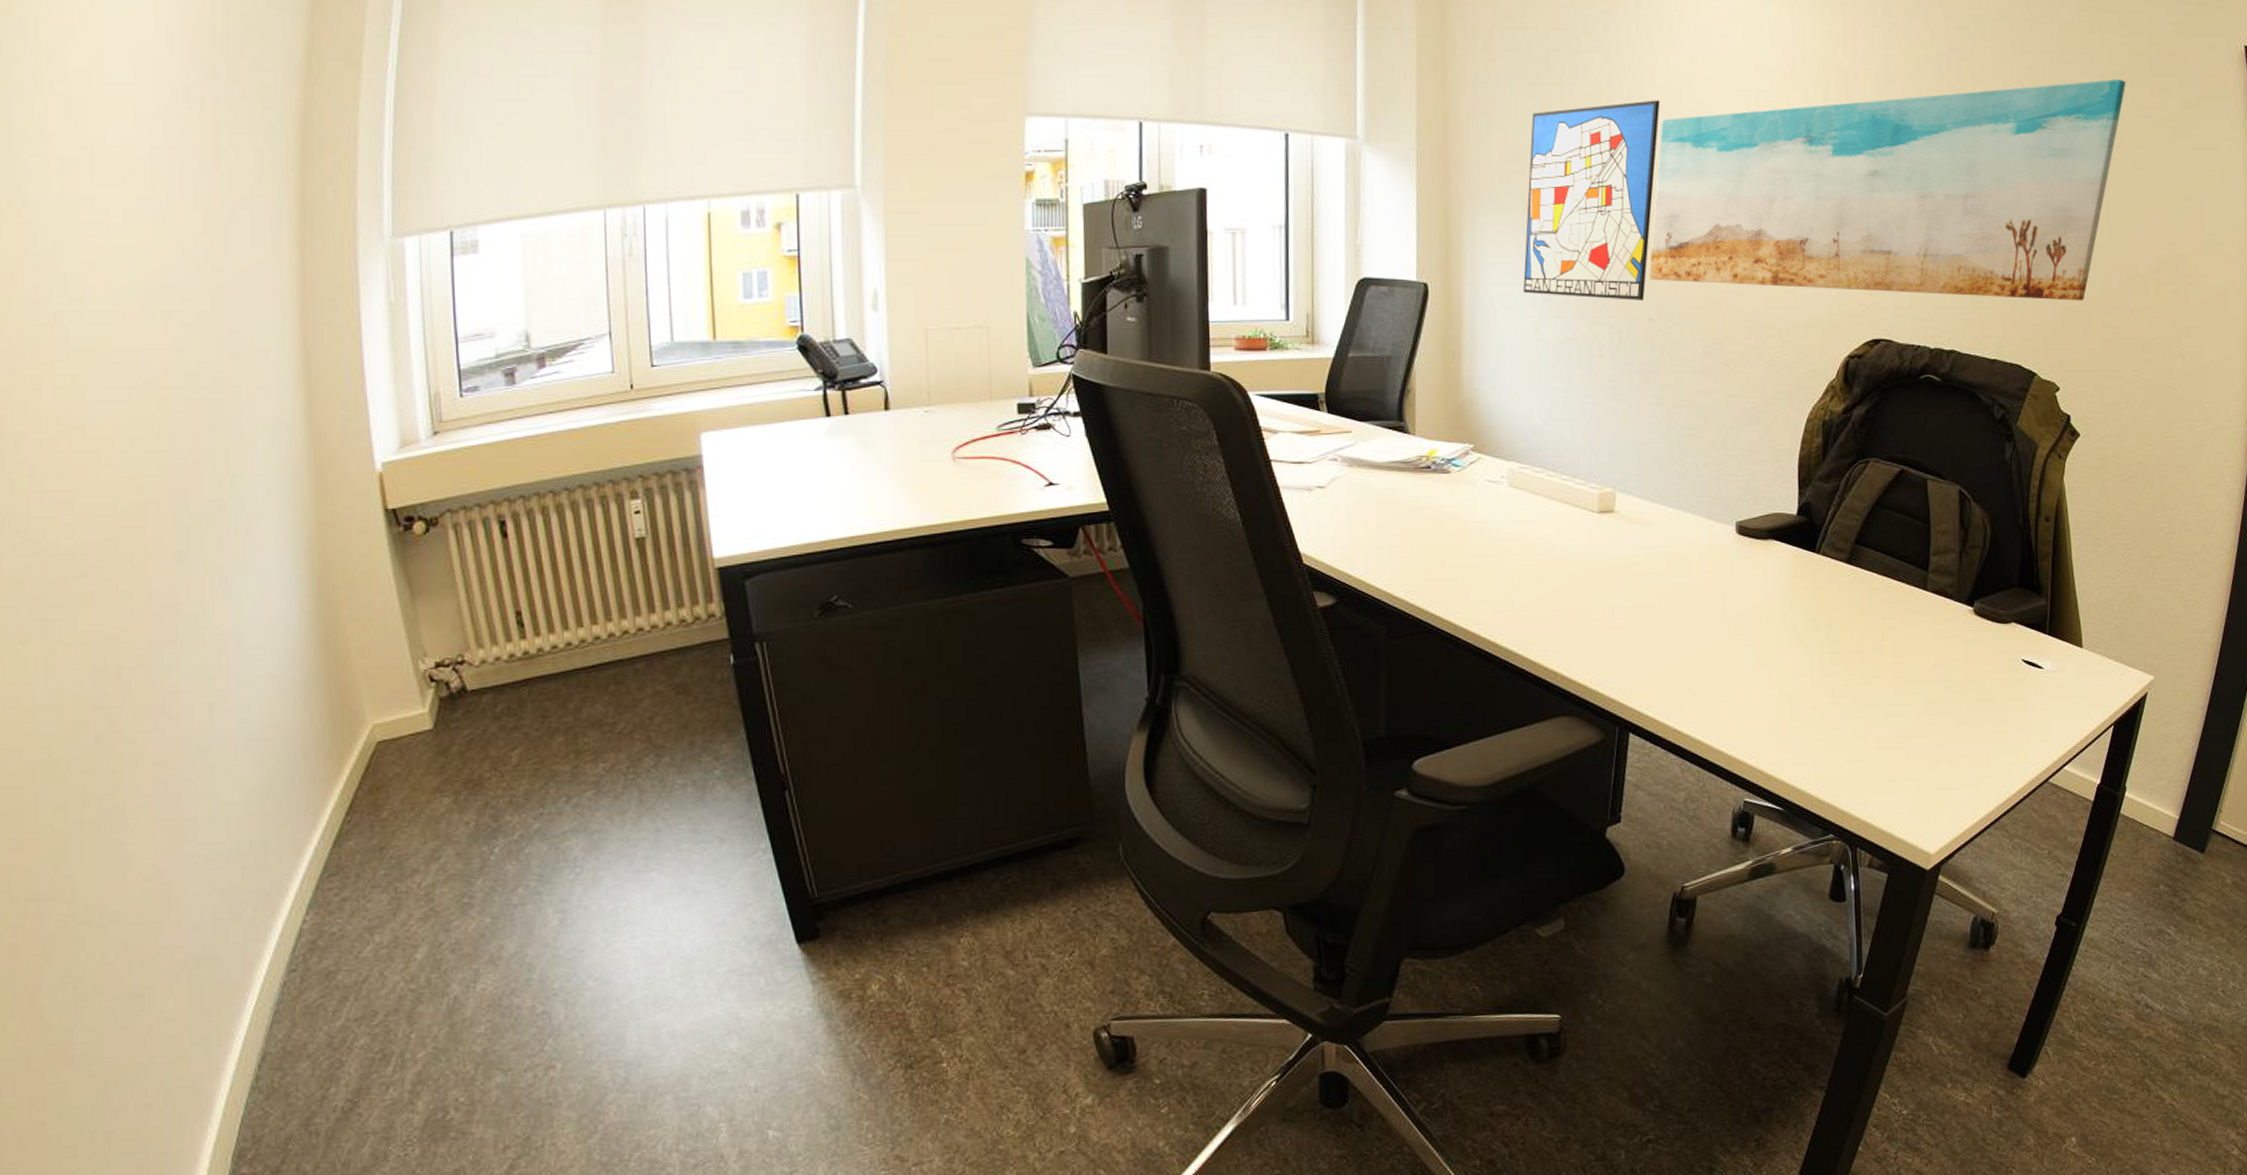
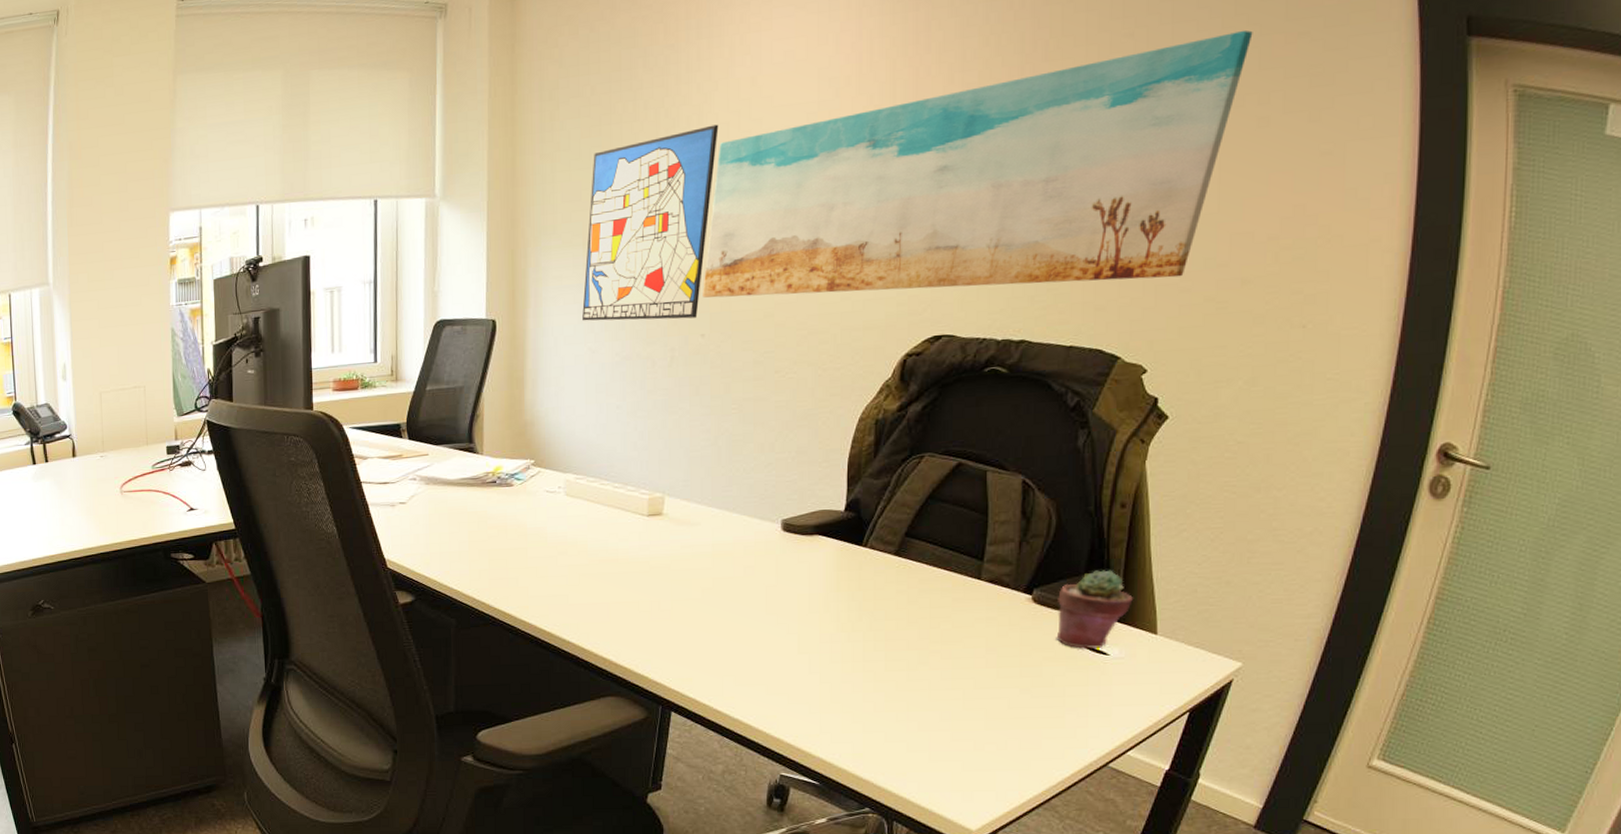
potted succulent: none [1996,583,2060,663] -> present [1056,570,1133,650]

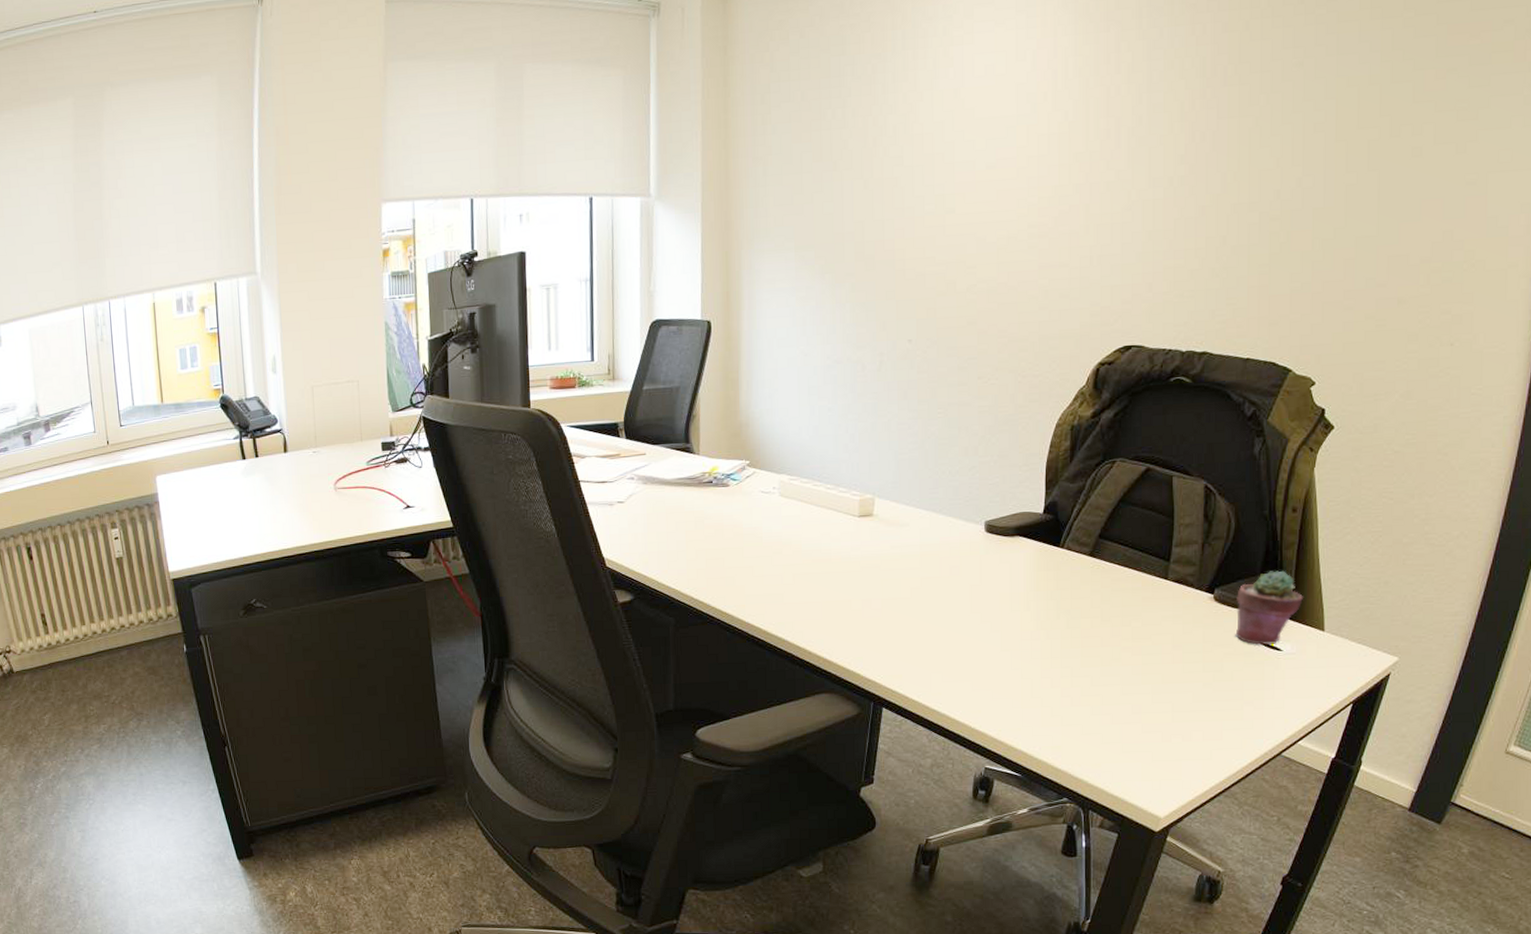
wall art: present [582,124,719,321] -> none [795,134,924,324]
wall art: present [703,30,1253,298] -> none [909,64,1408,305]

